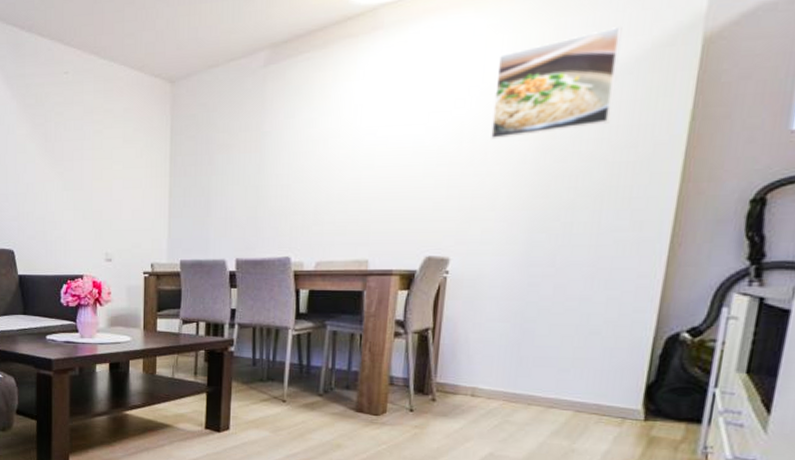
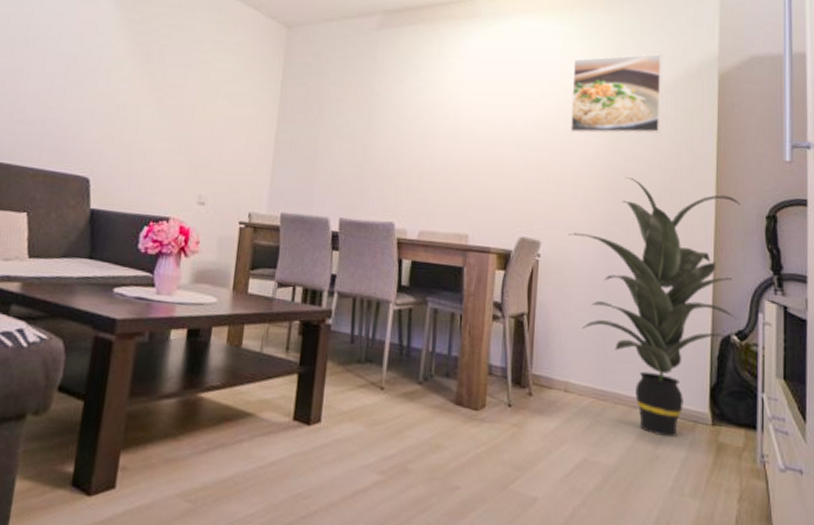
indoor plant: none [482,179,715,433] -> present [568,177,741,438]

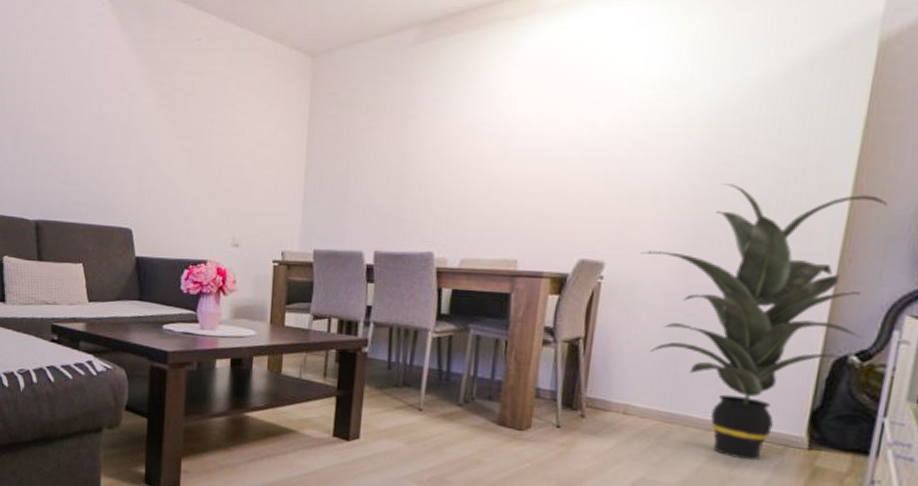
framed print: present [571,54,663,134] -> none [653,25,795,137]

